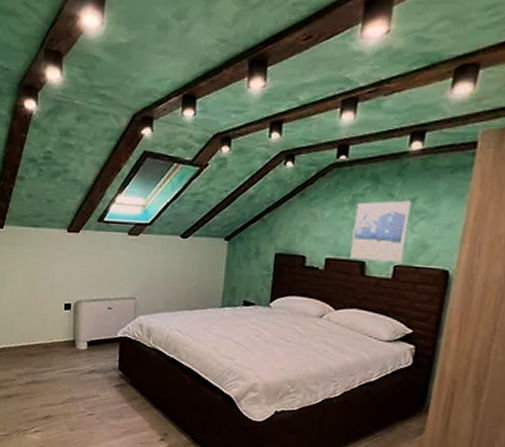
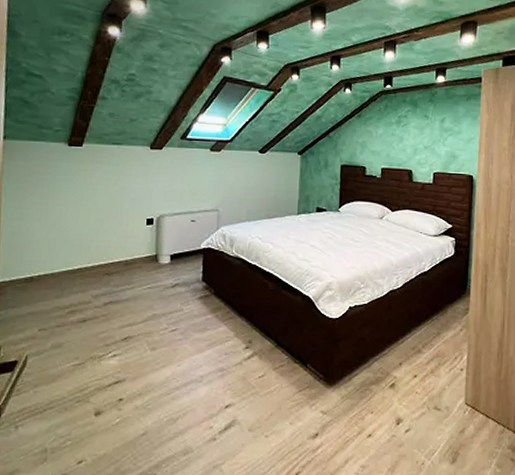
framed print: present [350,200,412,262] -> none [400,121,441,170]

